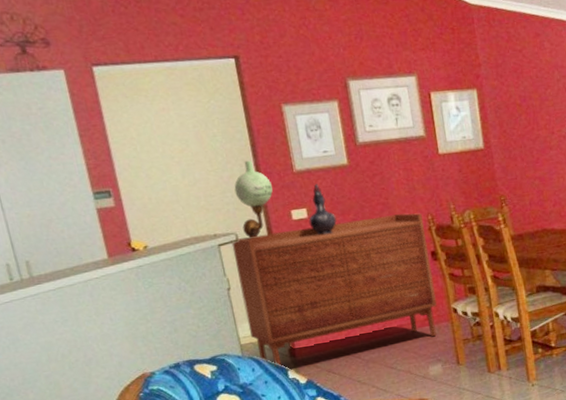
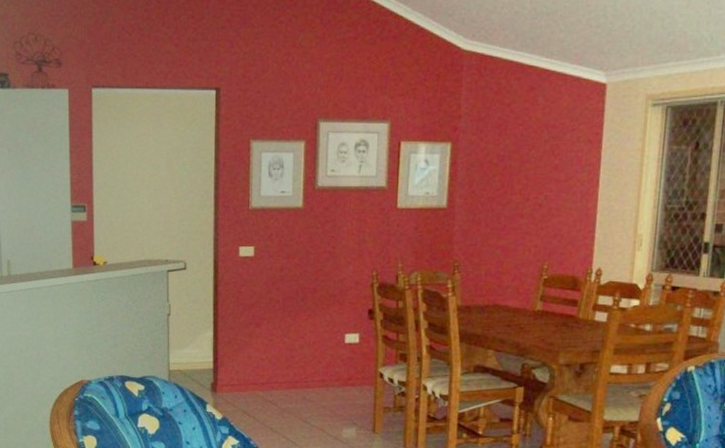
sideboard: present [231,213,437,367] -> none [178,265,367,399]
wall lamp: present [234,160,273,238] -> none [192,192,226,269]
decorative vase: present [308,184,337,236] -> none [254,223,281,276]

